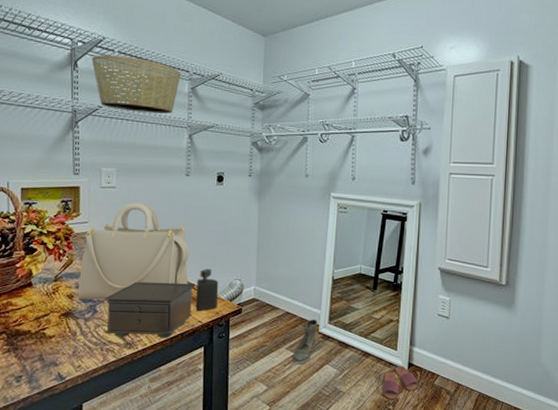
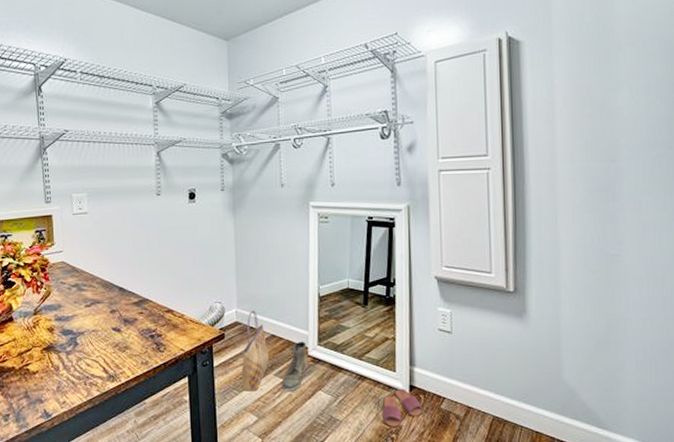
handbag: present [78,202,190,300] -> none [57,227,166,332]
basket: present [91,54,181,114] -> none [55,76,144,133]
jewelry box: present [105,282,195,338] -> none [84,309,174,370]
perfume bottle: present [195,268,219,311] -> none [175,292,200,338]
tote bag: none [255,288,283,363] -> present [241,310,270,392]

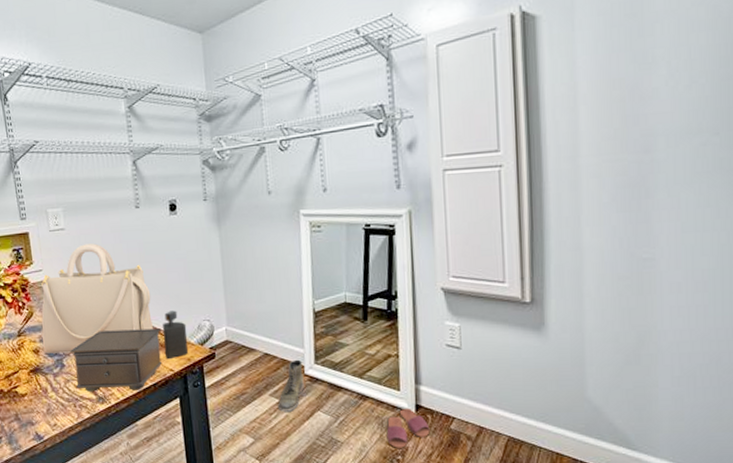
handbag: none [57,227,166,332] -> present [41,243,153,354]
jewelry box: none [84,309,174,370] -> present [70,328,163,392]
perfume bottle: none [175,292,200,338] -> present [162,310,189,358]
tote bag: present [241,310,270,392] -> none [235,327,265,413]

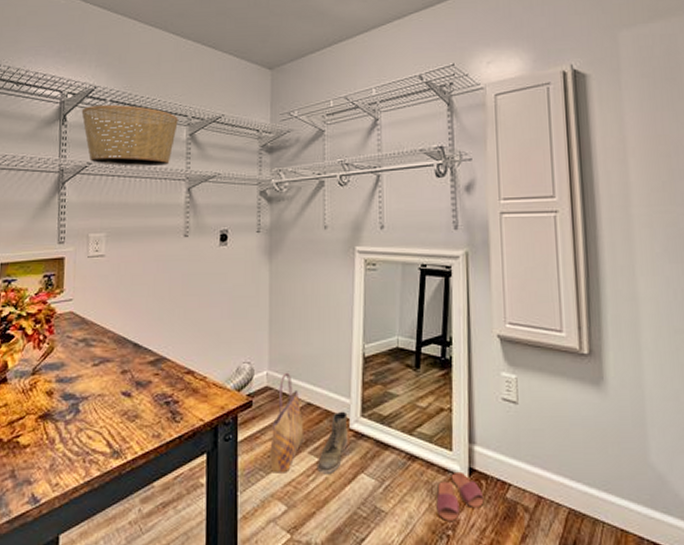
basket: none [20,80,116,143] -> present [81,104,178,166]
handbag: present [41,243,153,354] -> none [58,273,189,396]
jewelry box: present [70,328,163,392] -> none [89,370,195,444]
perfume bottle: present [162,310,189,358] -> none [196,350,224,406]
tote bag: none [235,327,265,413] -> present [270,372,304,473]

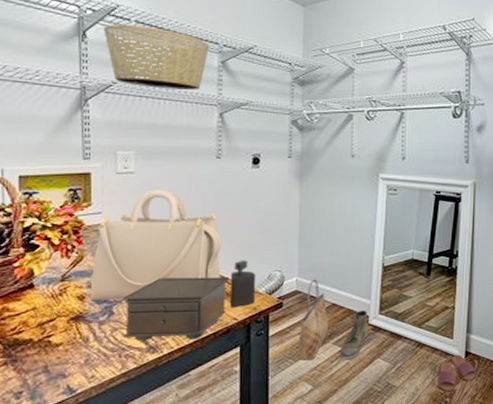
handbag: none [58,273,189,396] -> present [90,189,222,300]
jewelry box: none [89,370,195,444] -> present [123,277,228,341]
perfume bottle: none [196,350,224,406] -> present [229,260,256,307]

